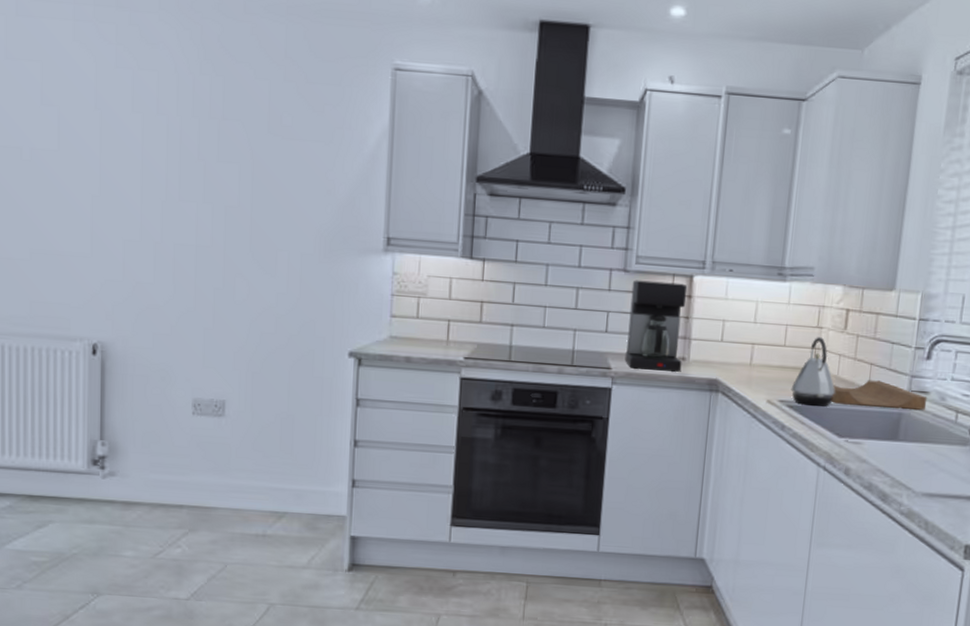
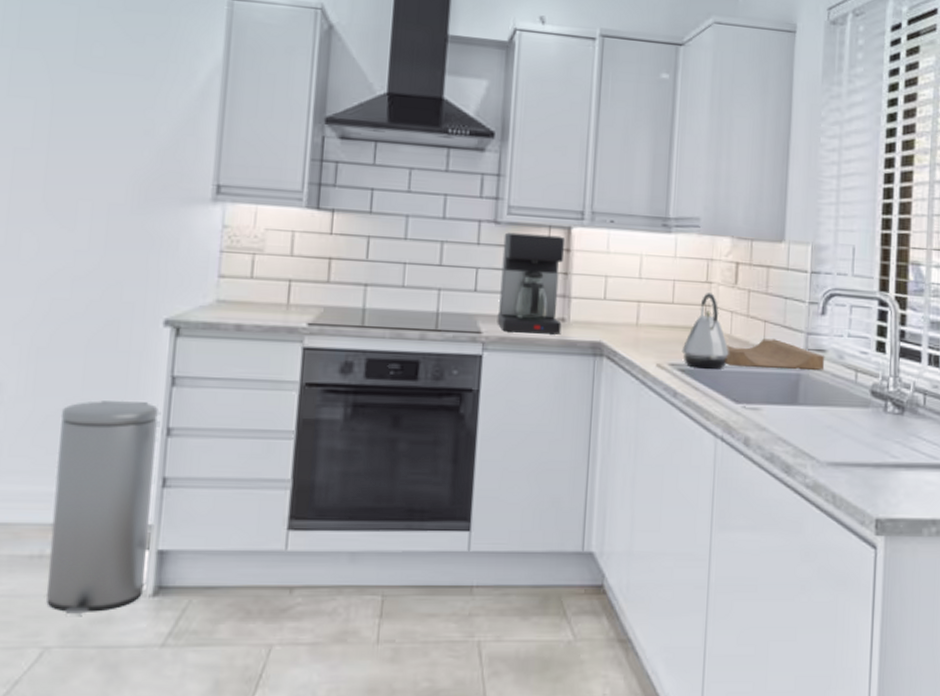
pedal bin: none [269,416,347,581] -> present [46,400,158,614]

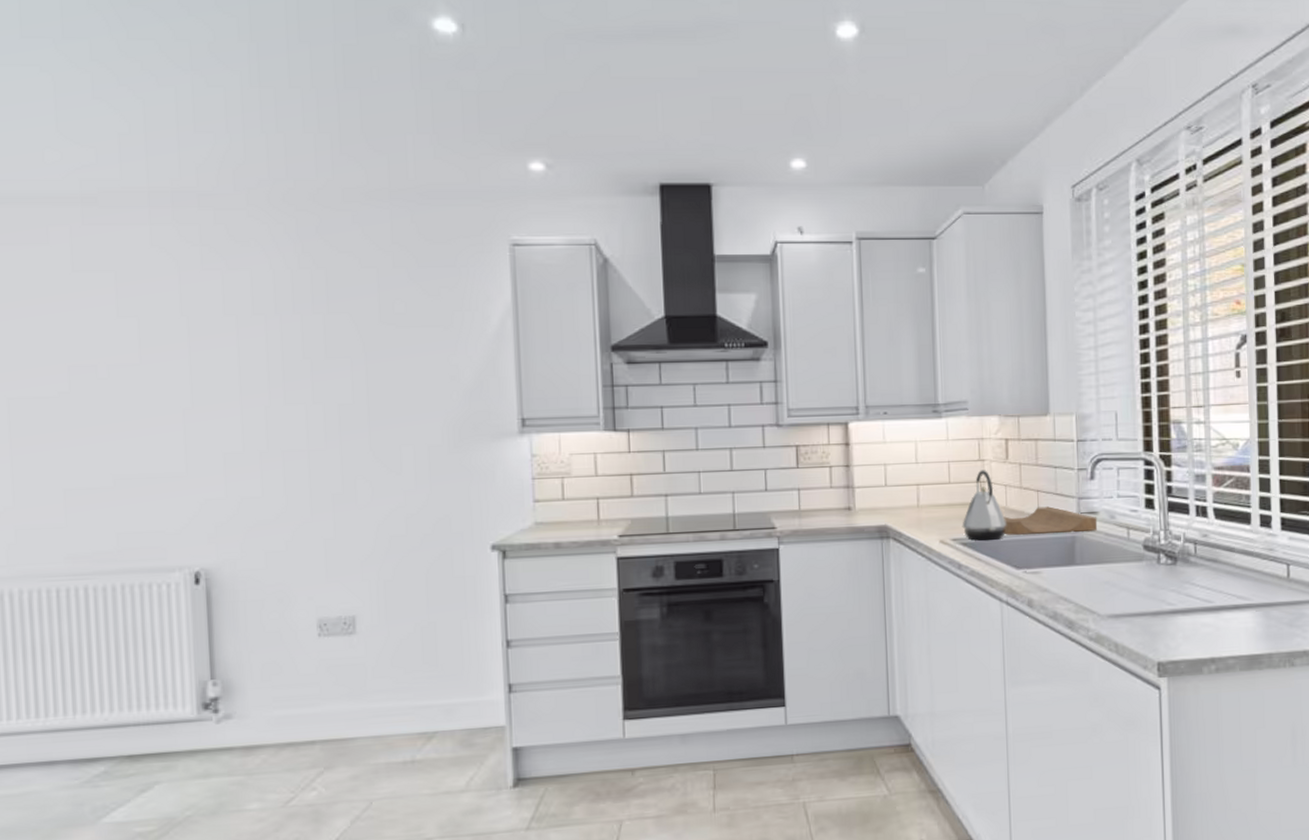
pedal bin: present [46,400,158,614] -> none [412,620,505,809]
coffee maker: present [497,232,566,335] -> none [787,432,849,525]

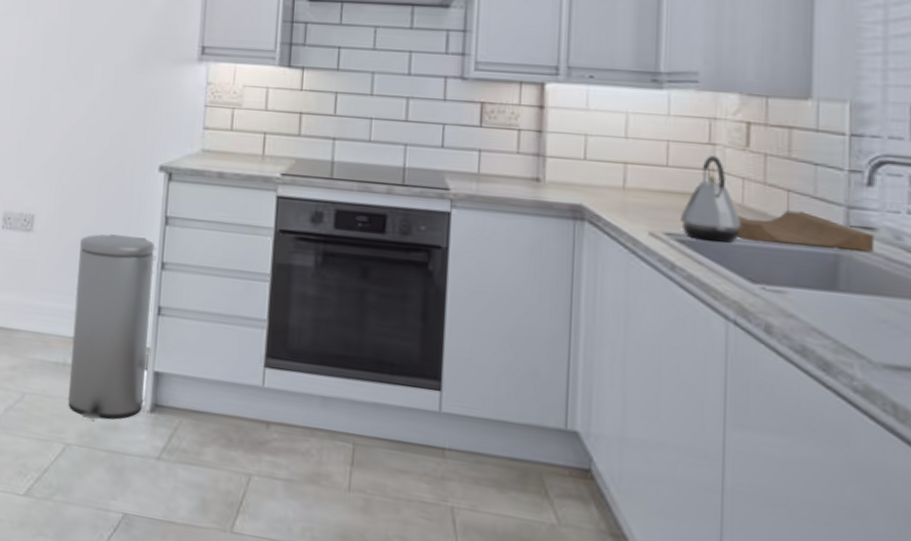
pedal bin: none [412,620,505,809] -> present [68,234,155,420]

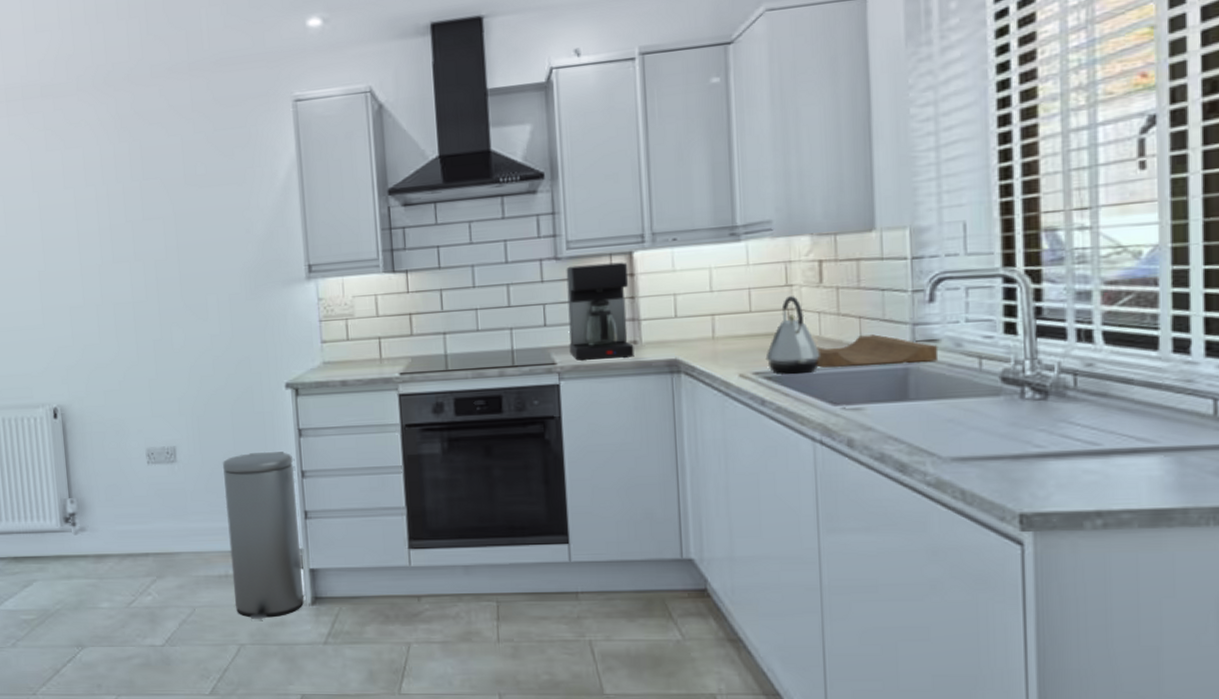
coffee maker: none [465,88,539,195] -> present [566,262,634,360]

